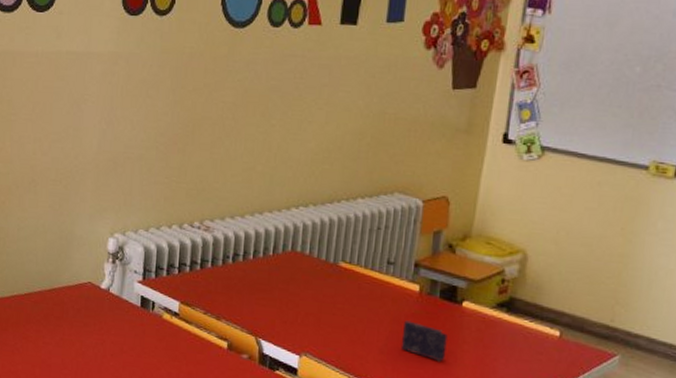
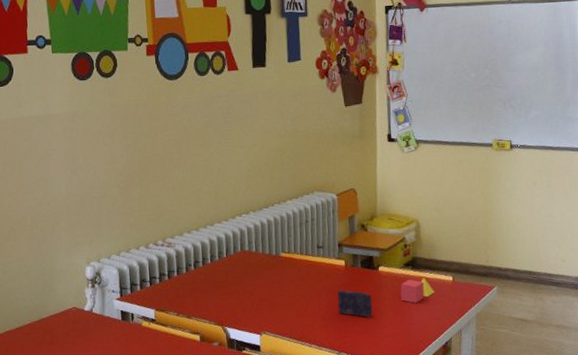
toy blocks: none [485,325,533,356] -> present [400,278,435,303]

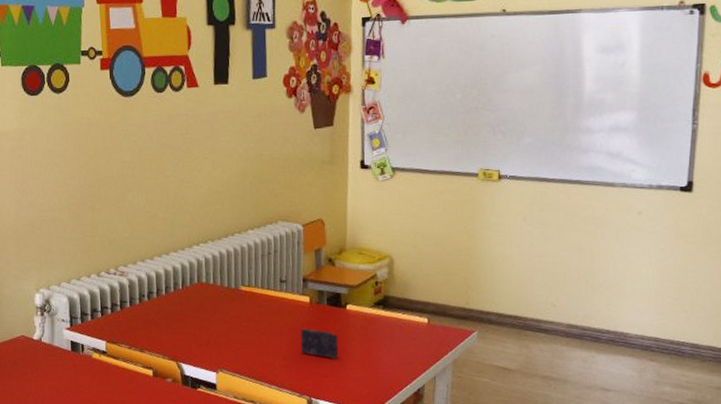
toy blocks: present [400,278,435,303] -> none [370,318,408,346]

